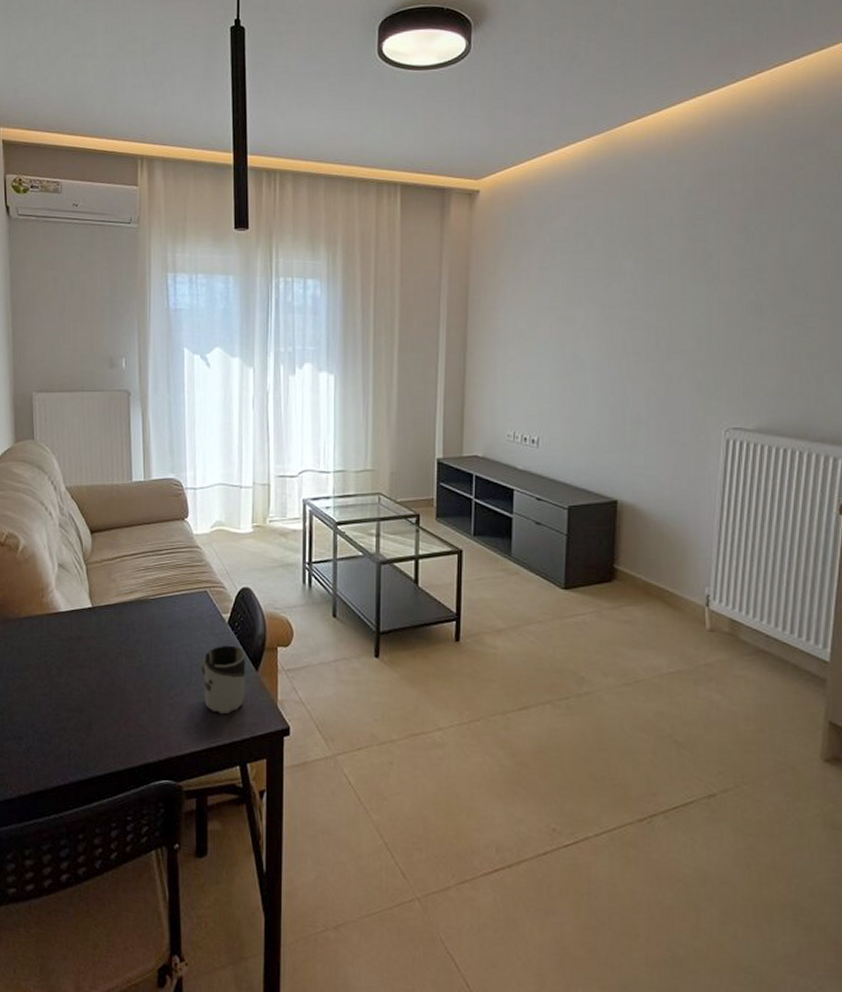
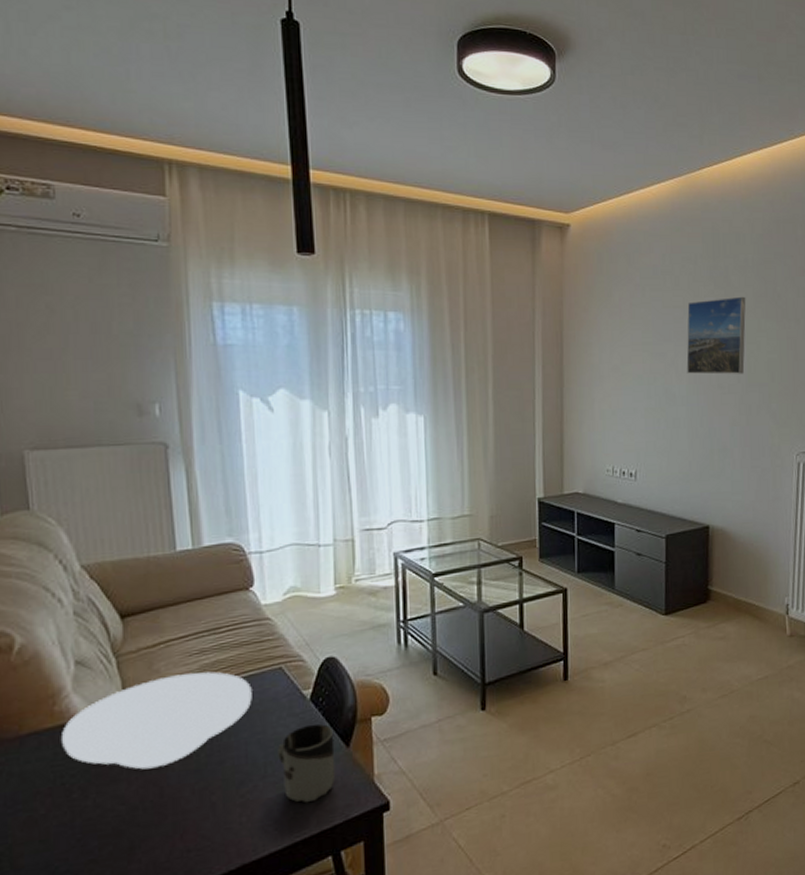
plate: none [47,585,183,661] -> present [62,671,252,770]
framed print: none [598,257,670,341] -> present [686,296,746,375]

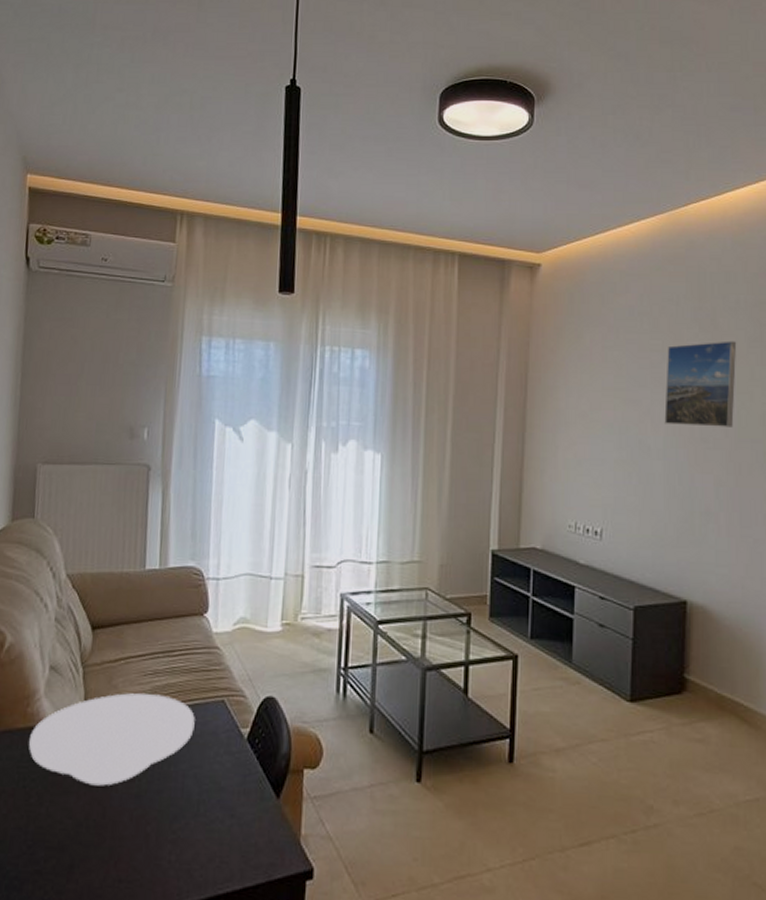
cup: present [277,723,336,803] -> none [211,766,266,853]

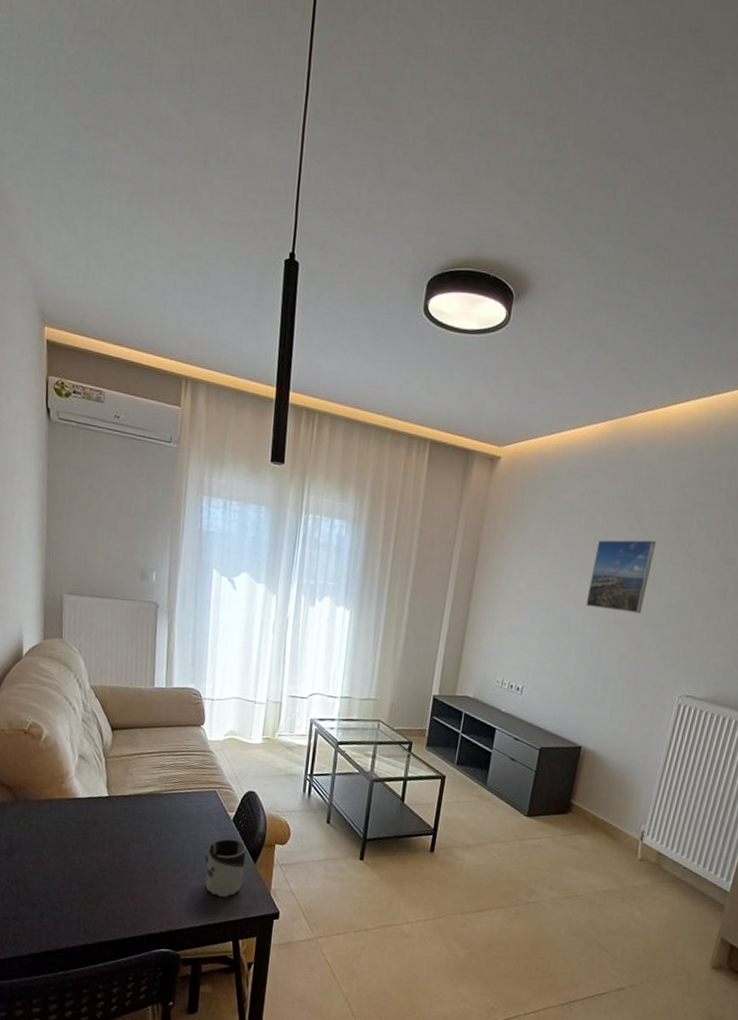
plate: present [29,693,195,786] -> none [64,779,193,845]
cup: none [211,766,266,853] -> present [204,839,246,898]

